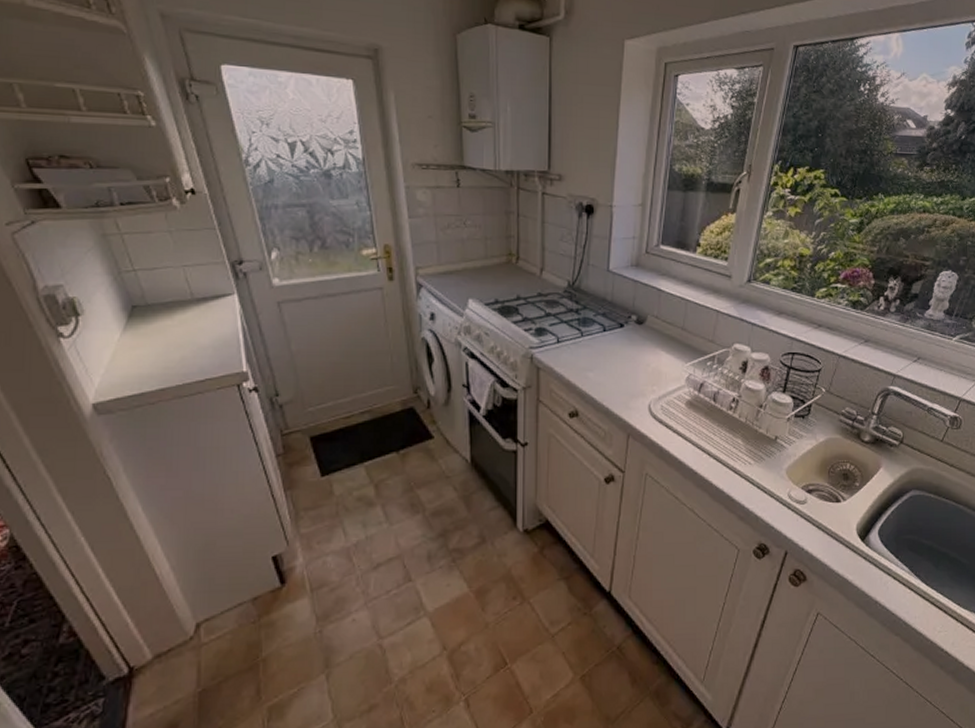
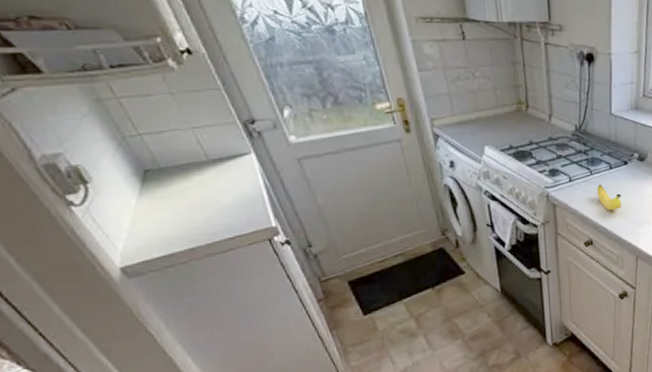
banana: none [587,348,615,379] -> present [597,184,622,211]

